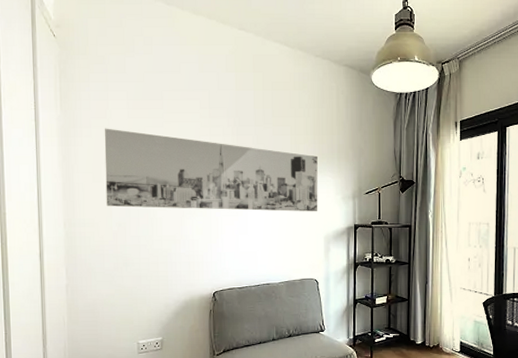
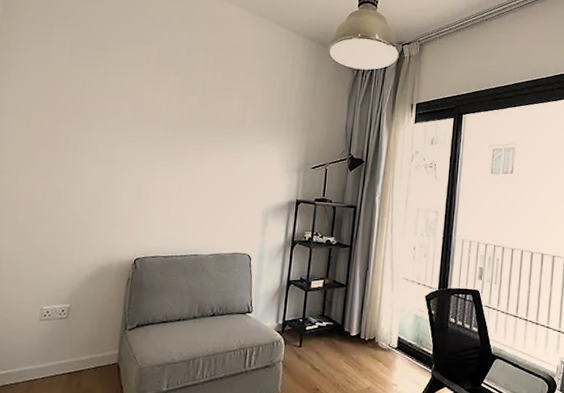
wall art: present [104,128,318,212] -> none [30,72,265,183]

